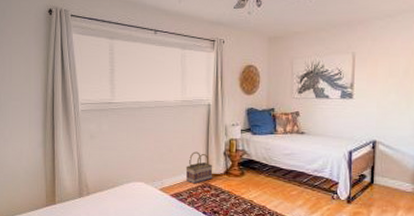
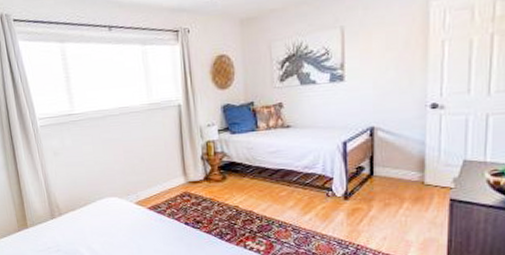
basket: present [185,151,213,184] -> none [161,158,192,194]

